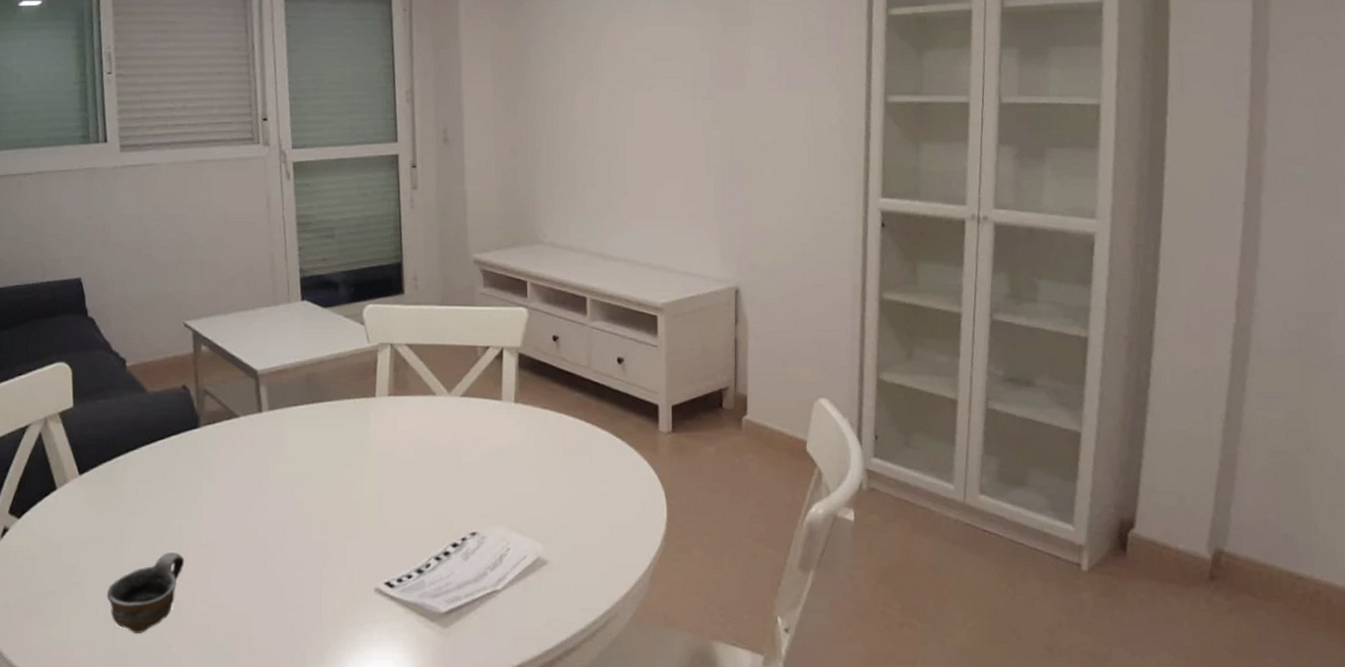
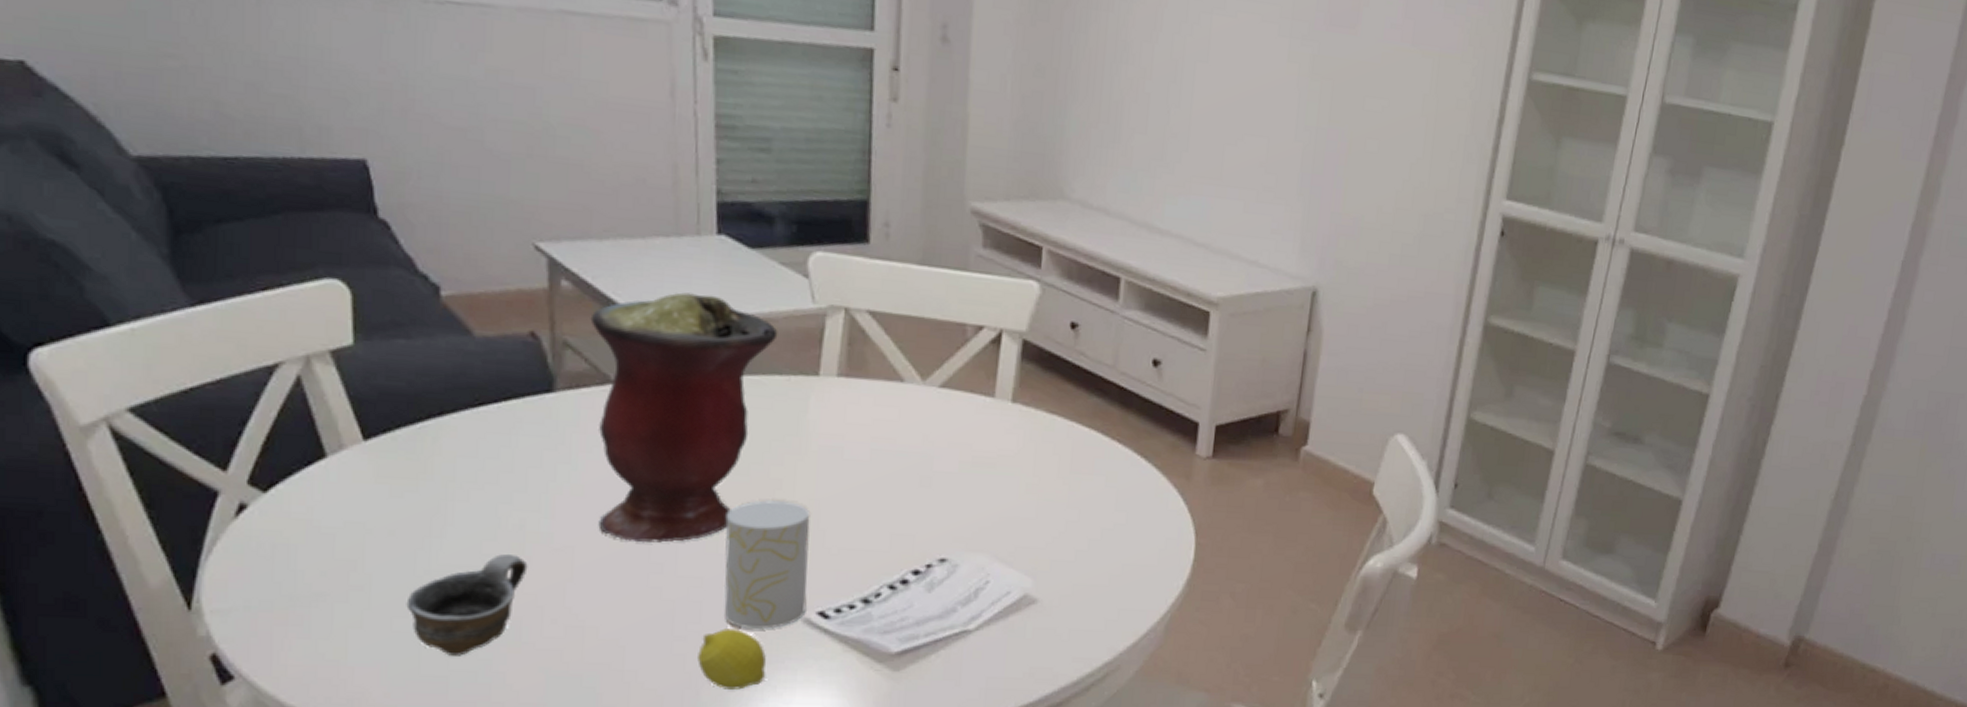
vase: none [221,345,346,537] -> present [590,292,778,543]
fruit: none [302,600,351,650] -> present [697,628,766,690]
cup: none [316,495,377,599] -> present [724,500,810,629]

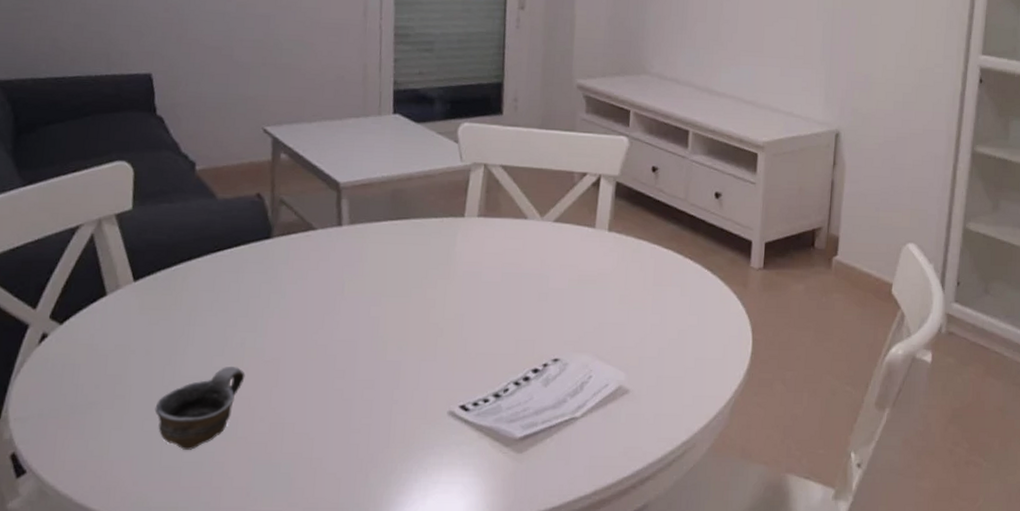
vase: present [590,292,778,543] -> none [298,158,435,354]
fruit: present [697,628,766,690] -> none [368,422,420,472]
cup: present [724,500,810,629] -> none [389,316,456,421]

